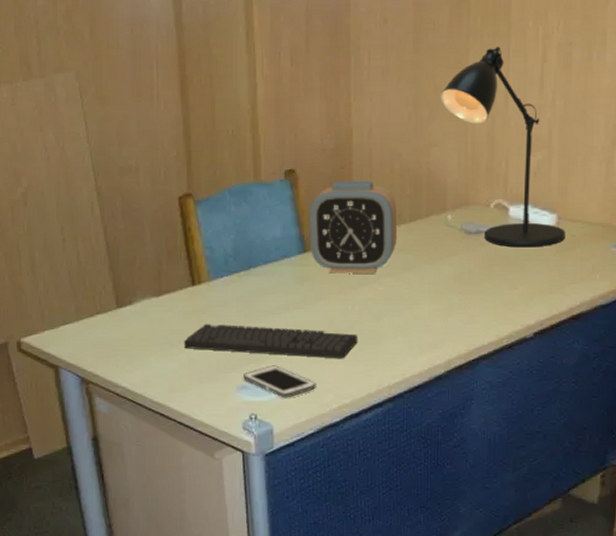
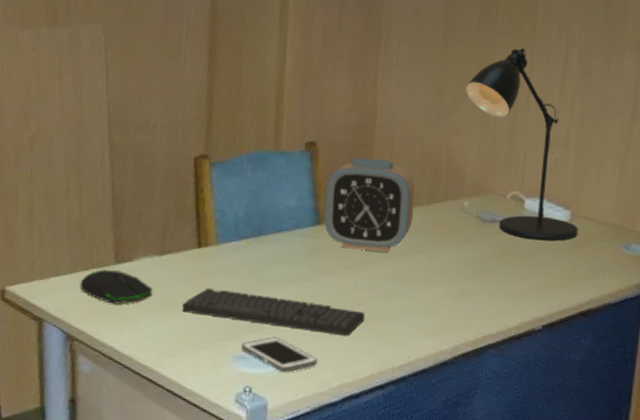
computer mouse: none [87,315,155,346] -> present [79,269,153,305]

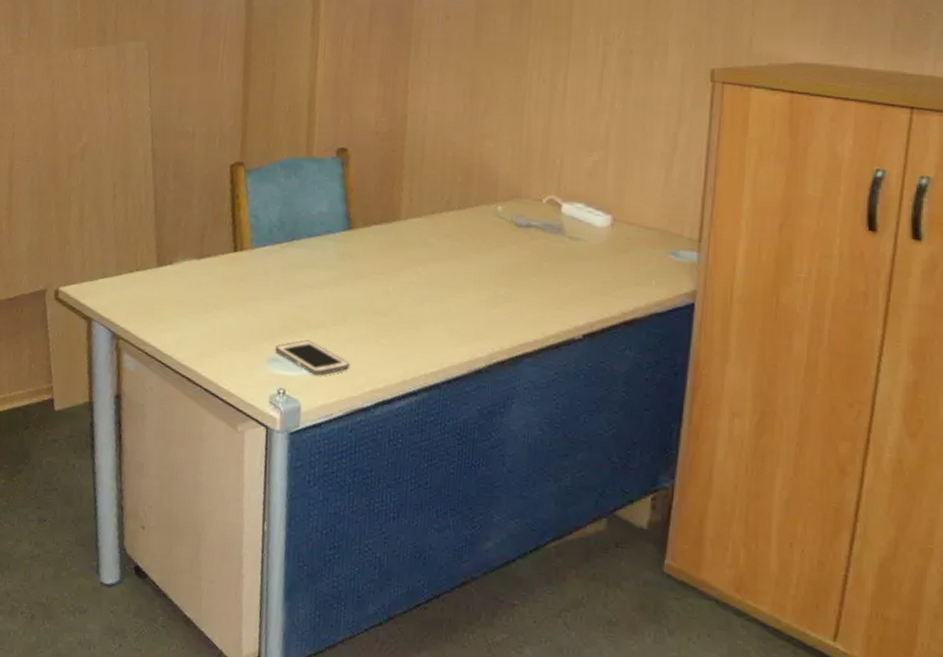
computer mouse: present [79,269,153,305] -> none [125,272,192,306]
keyboard: present [182,287,365,336] -> none [219,290,397,341]
alarm clock: present [324,157,415,252] -> none [355,163,447,257]
desk lamp: present [465,48,579,241] -> none [498,49,621,247]

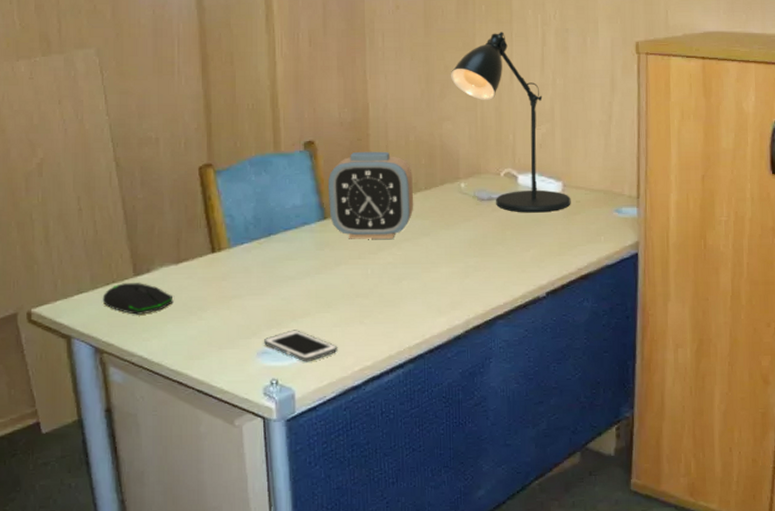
computer mouse: none [125,272,192,306] -> present [102,283,174,315]
alarm clock: none [355,163,447,257] -> present [327,151,414,239]
desk lamp: none [498,49,621,247] -> present [451,32,571,213]

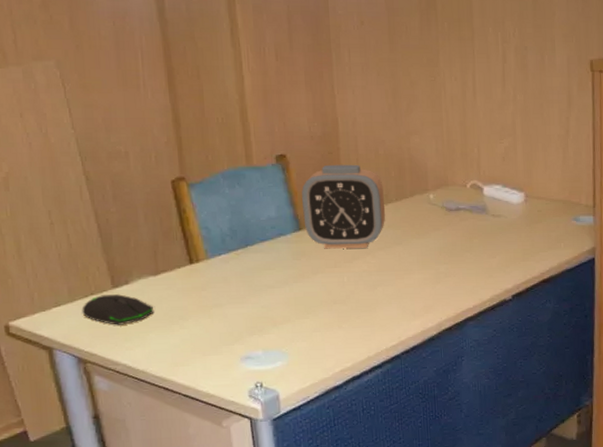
cell phone: present [263,330,338,362] -> none [246,335,319,366]
desk lamp: present [451,32,571,213] -> none [416,49,533,222]

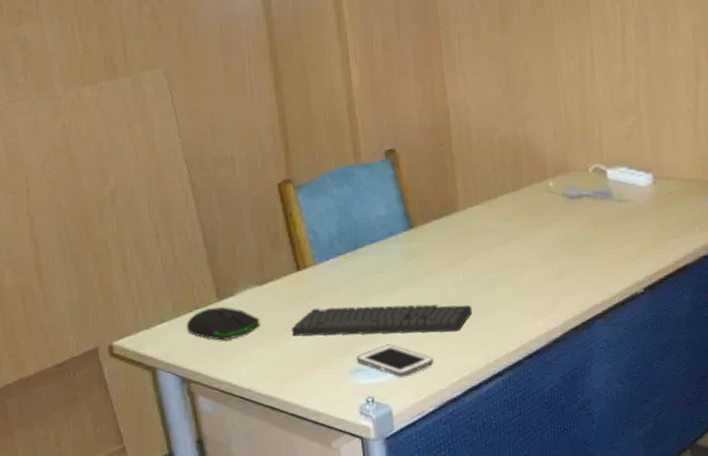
keyboard: none [185,299,356,327] -> present [292,304,473,337]
cell phone: none [246,335,319,366] -> present [356,344,434,377]
alarm clock: present [301,164,386,249] -> none [412,154,502,247]

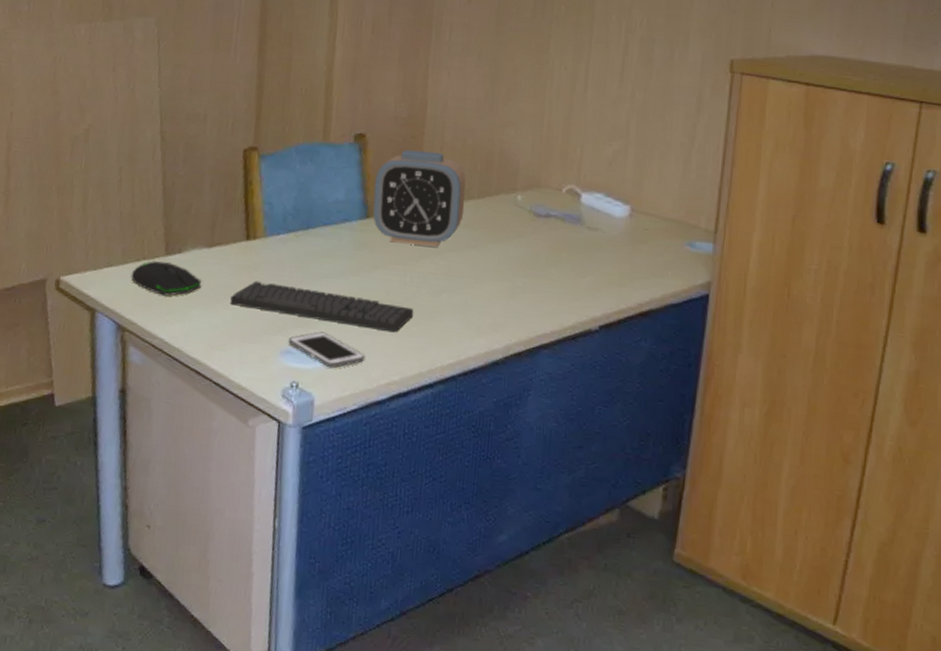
alarm clock: none [412,154,502,247] -> present [372,149,466,247]

